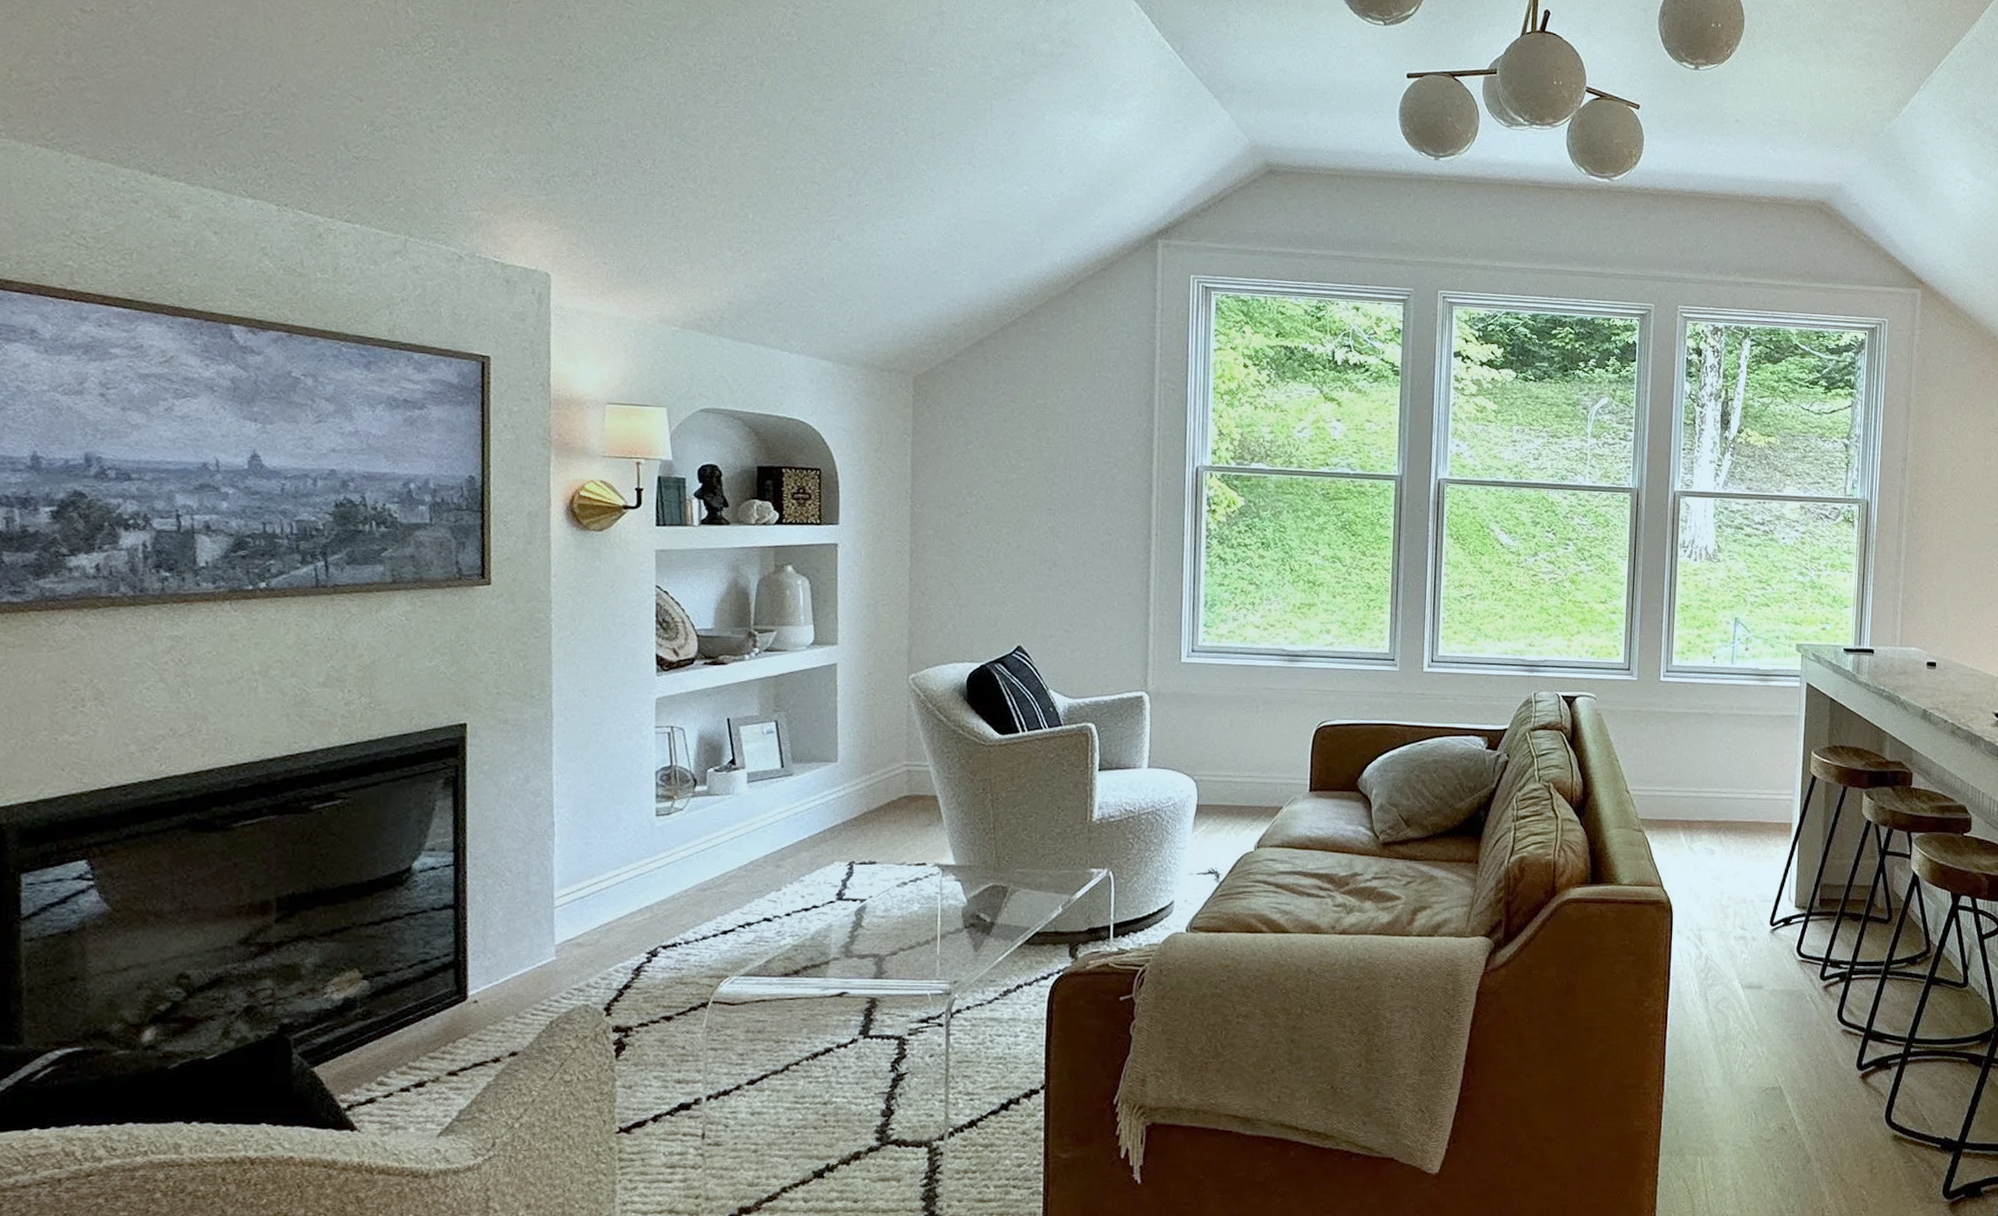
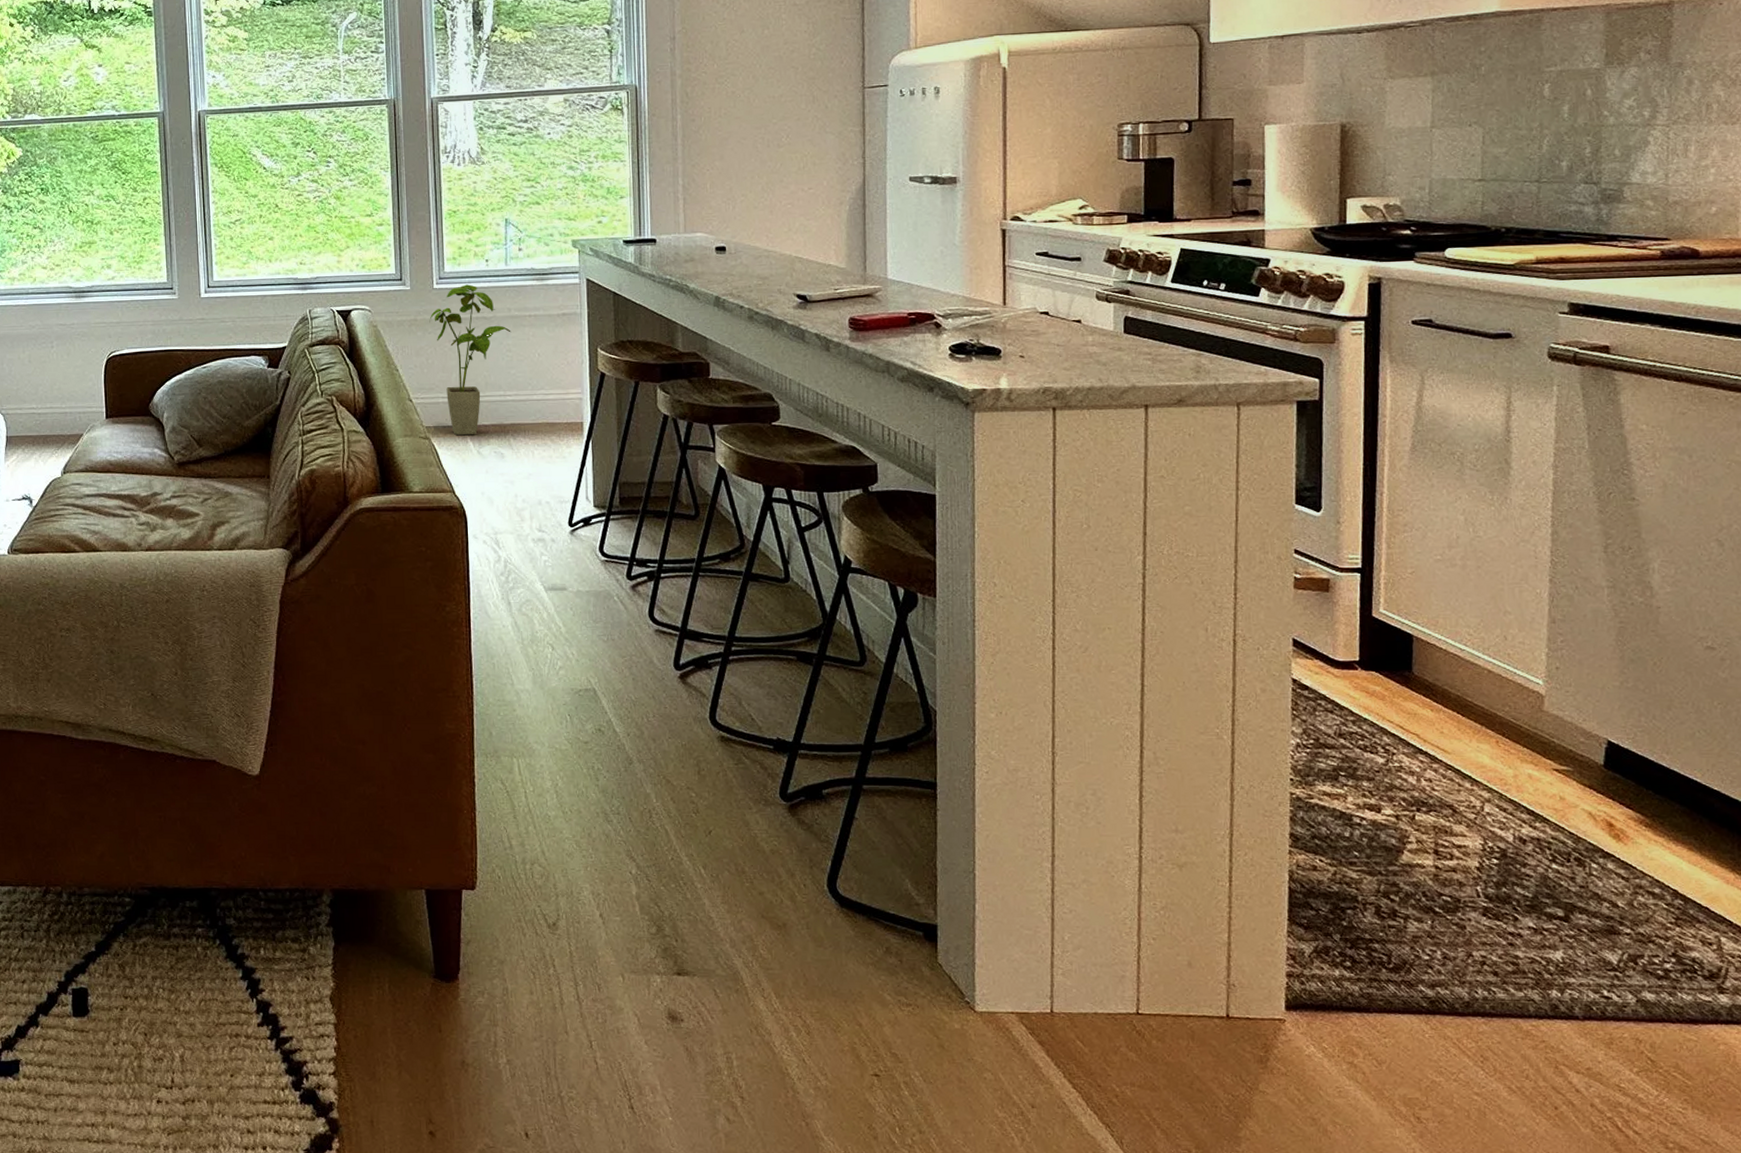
house plant: none [1653,679,1732,830] -> present [429,284,511,436]

